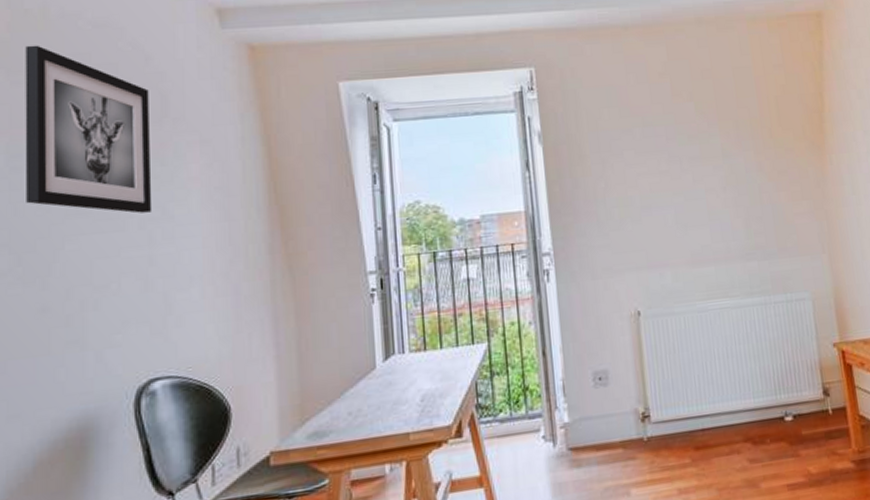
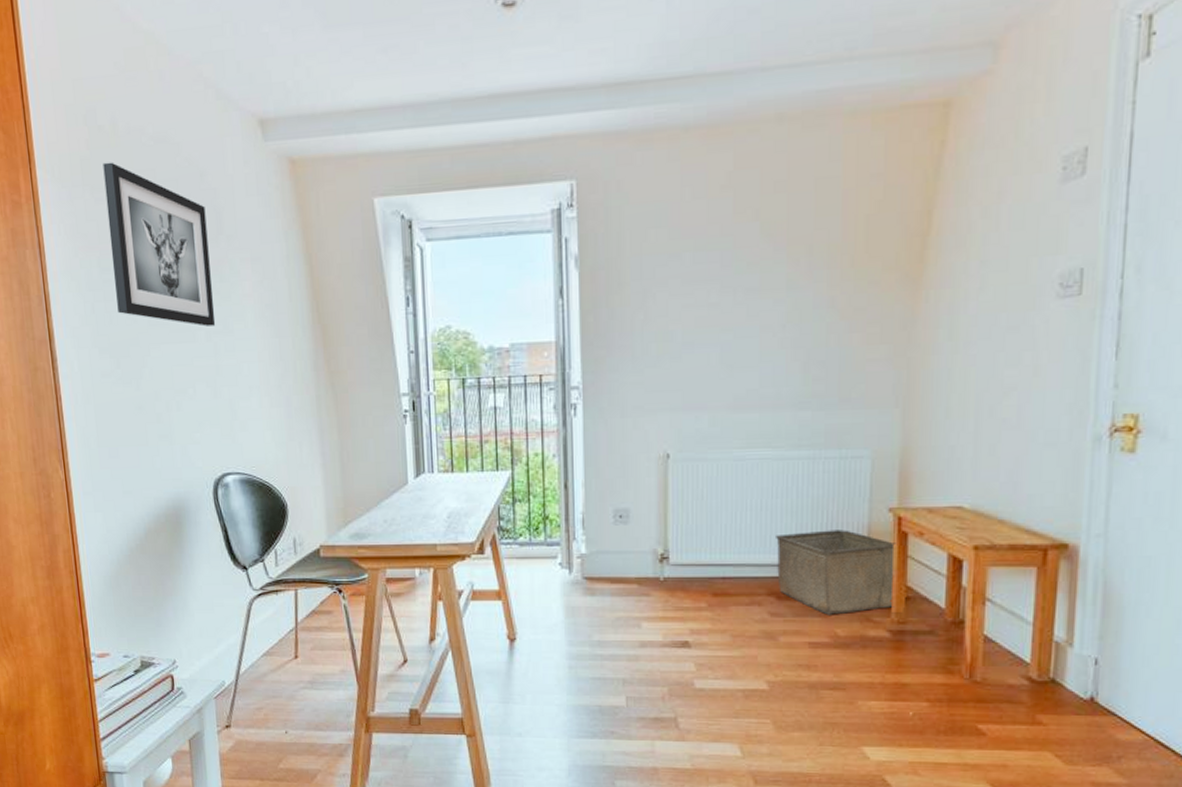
storage bin: none [744,368,854,454] -> present [776,530,897,615]

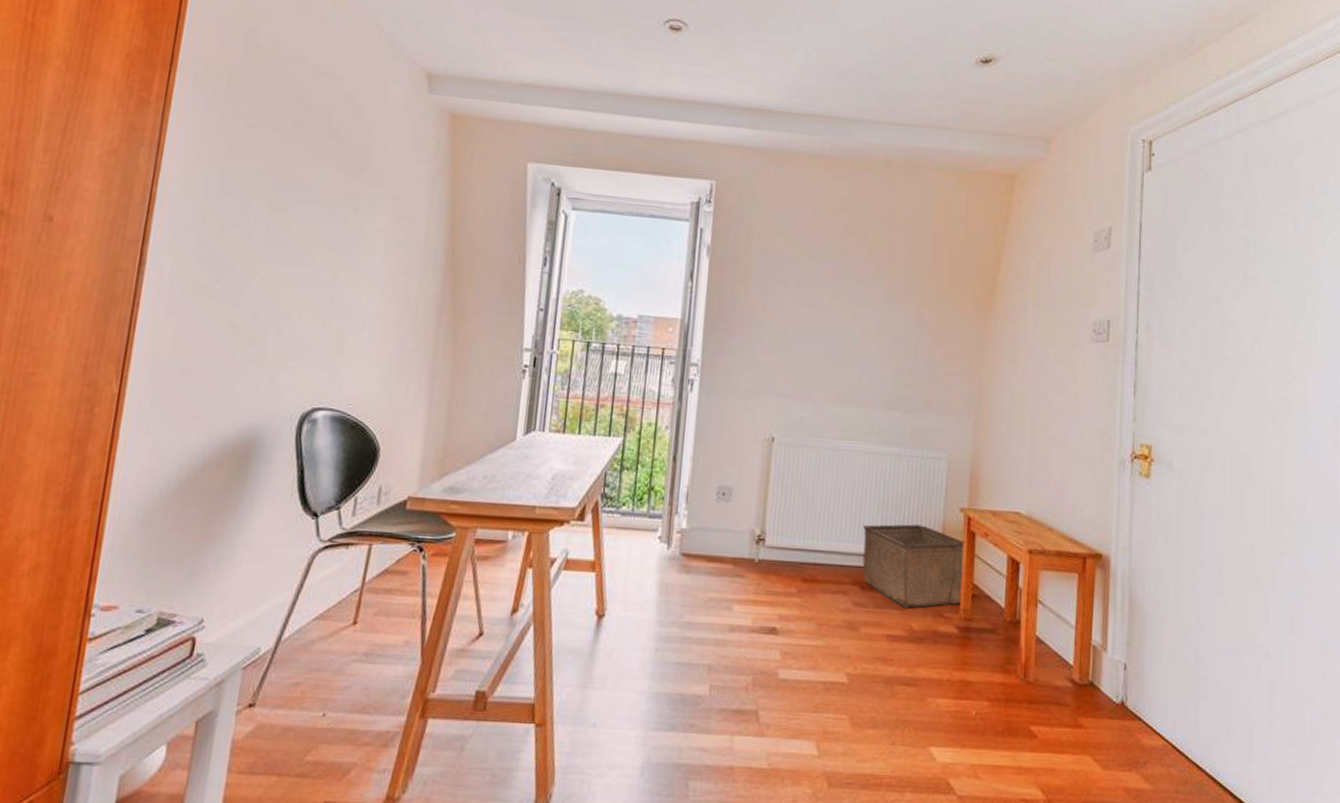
wall art: present [103,162,216,327] -> none [232,80,355,255]

